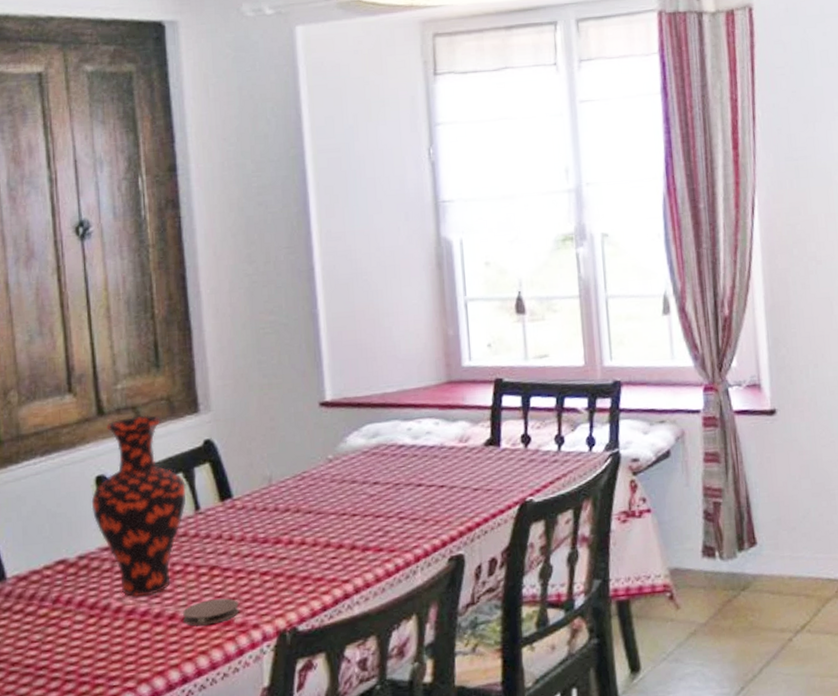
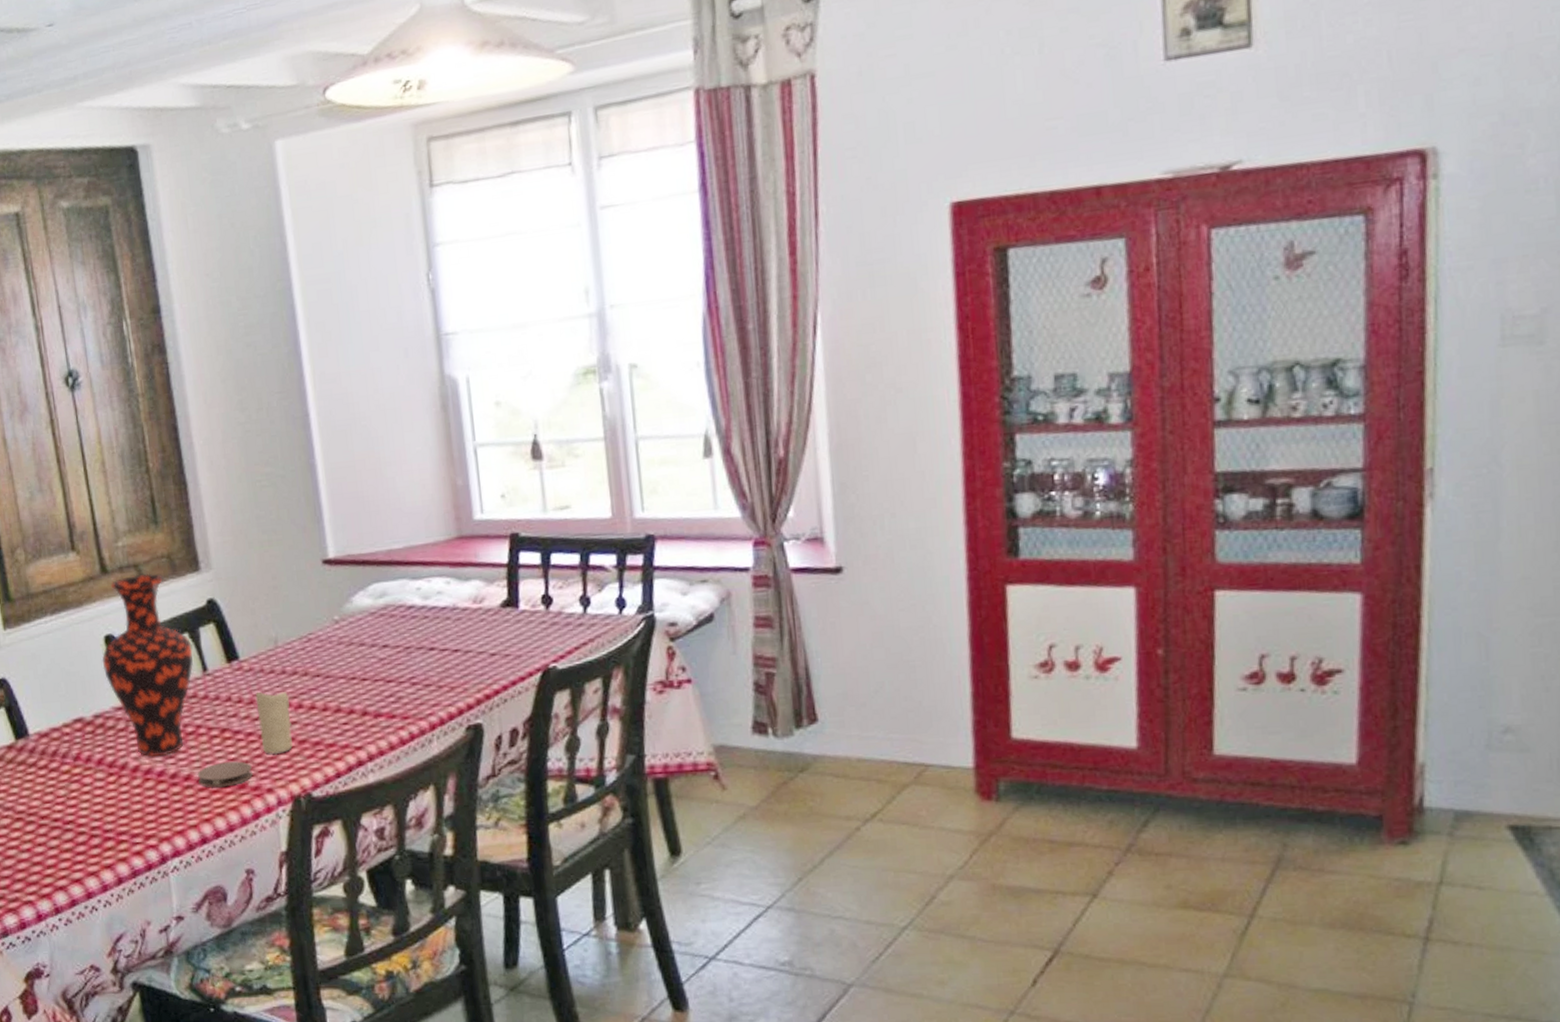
candle: none [246,528,281,591] -> present [255,691,293,755]

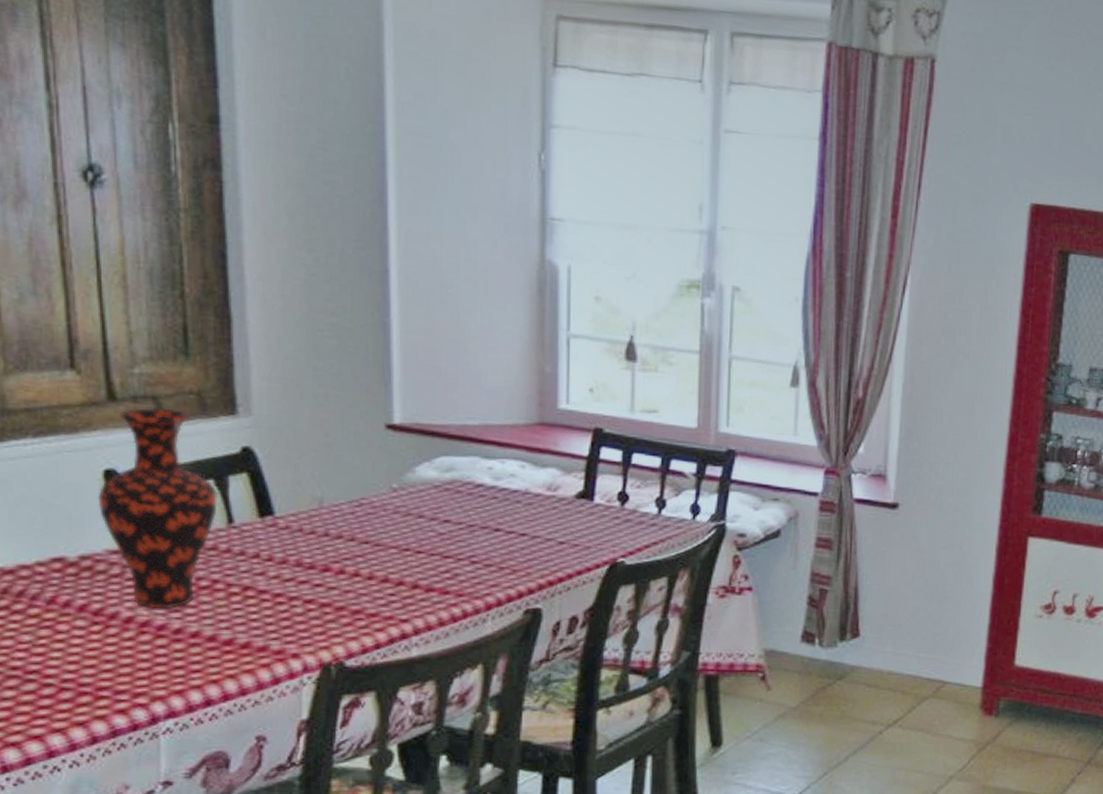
coaster: present [197,761,253,788] -> none [207,622,276,648]
candle: present [255,691,293,755] -> none [289,551,329,620]

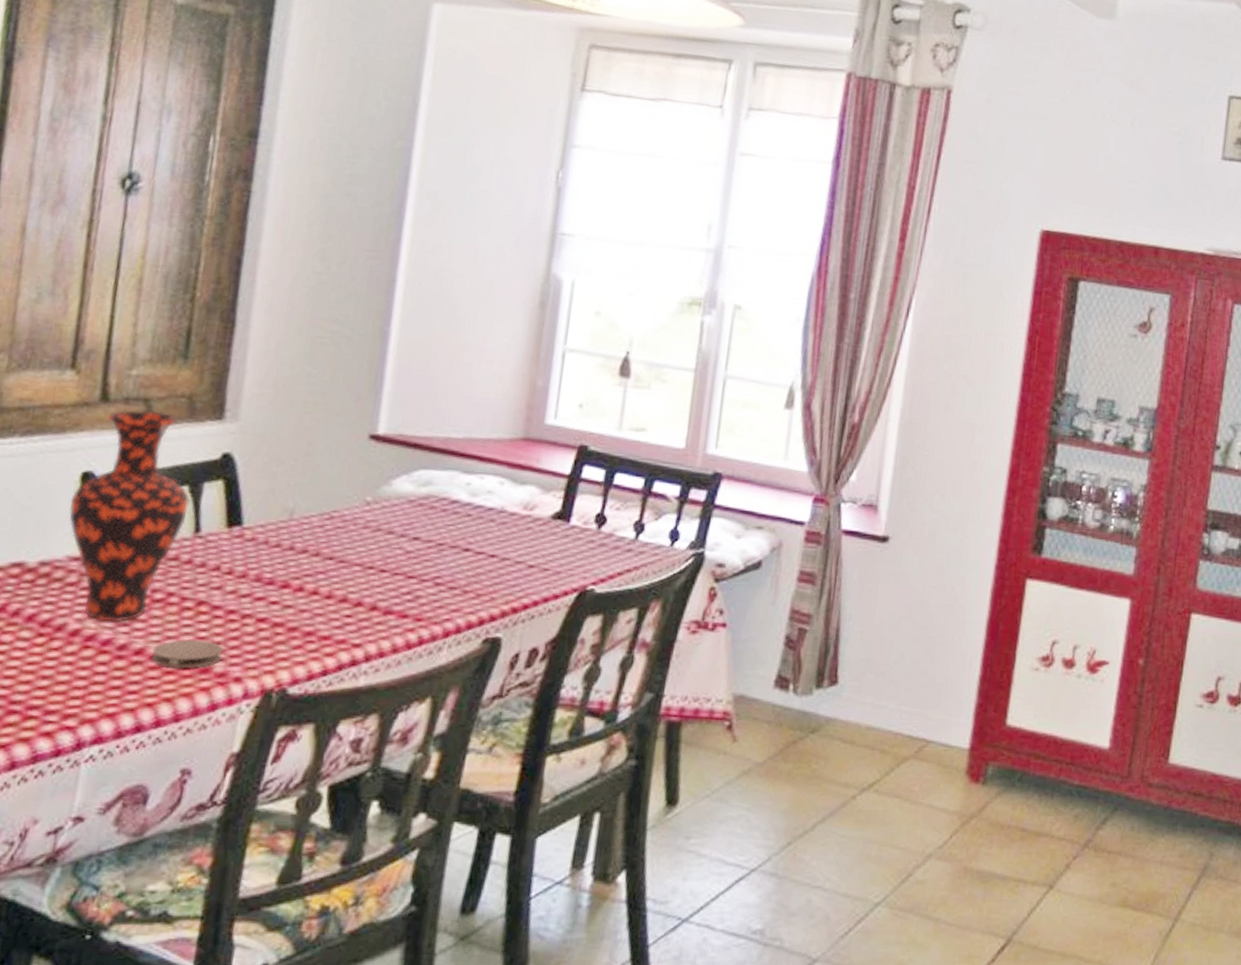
coaster: none [207,622,276,648] -> present [152,639,223,669]

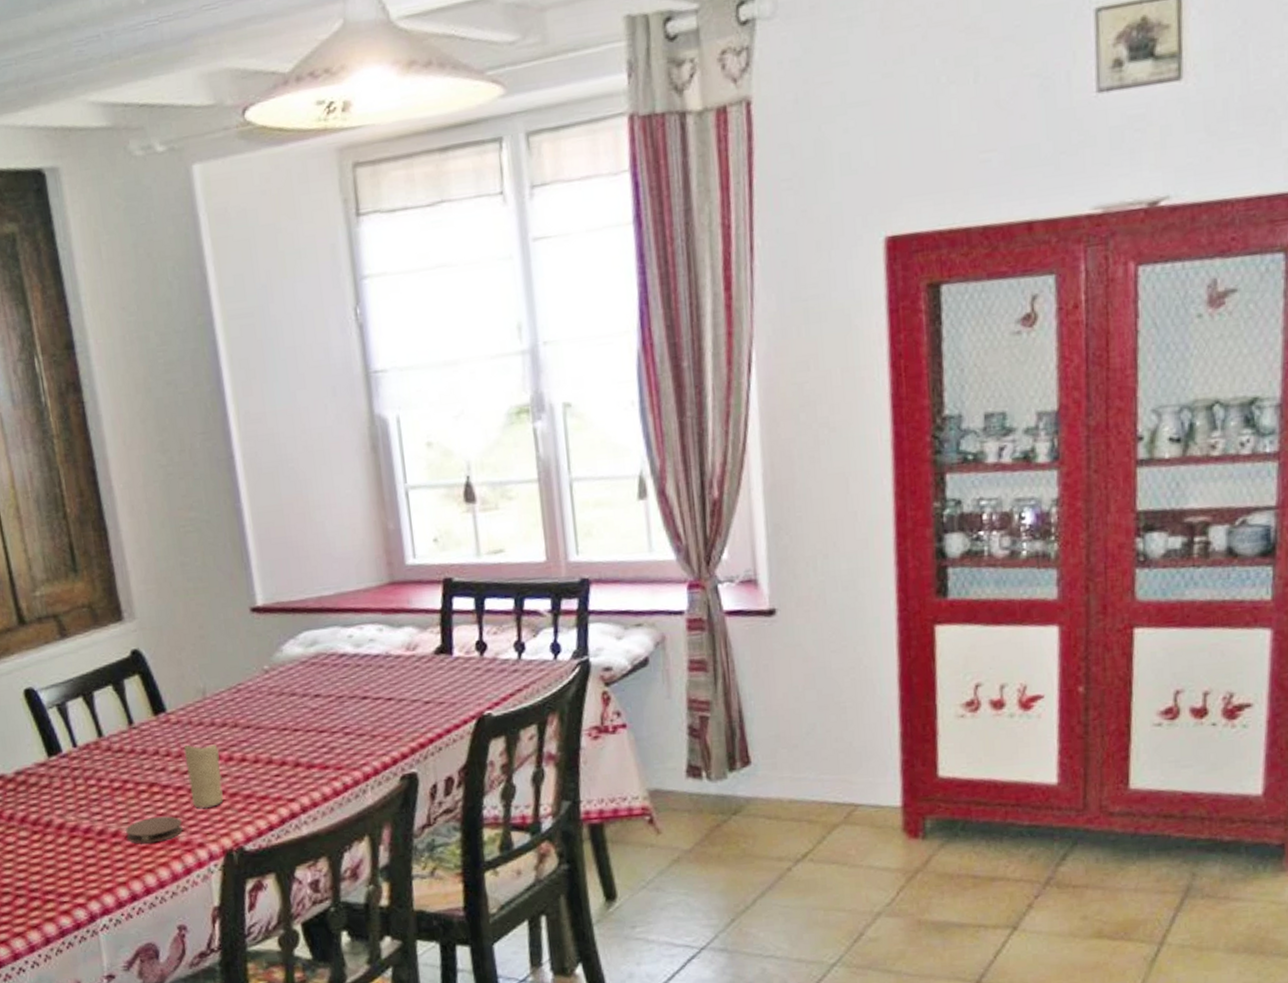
vase: present [68,409,190,622] -> none [22,623,118,814]
candle: none [242,565,290,640] -> present [183,744,224,809]

